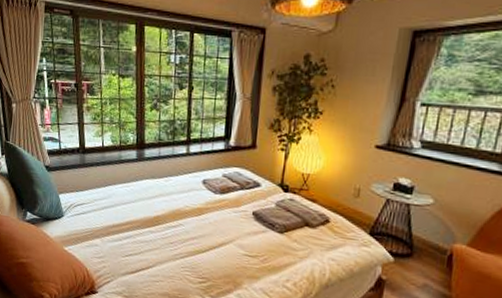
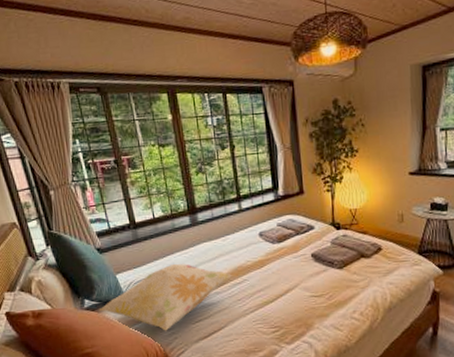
decorative pillow: none [38,195,169,258] -> present [98,264,233,331]

